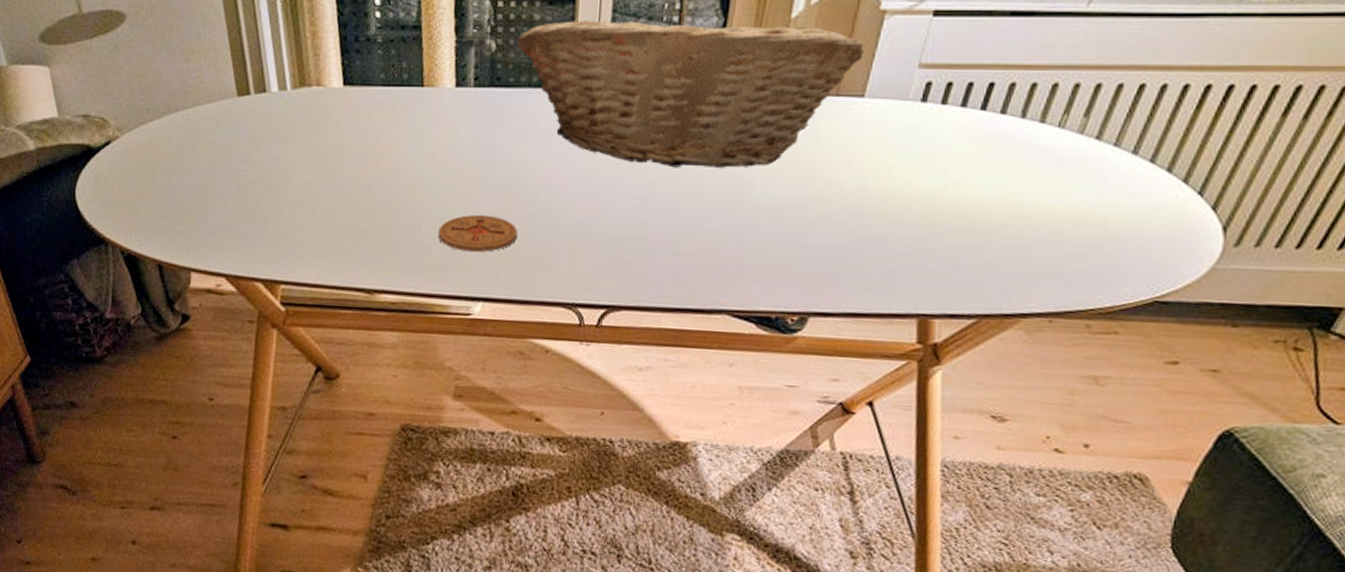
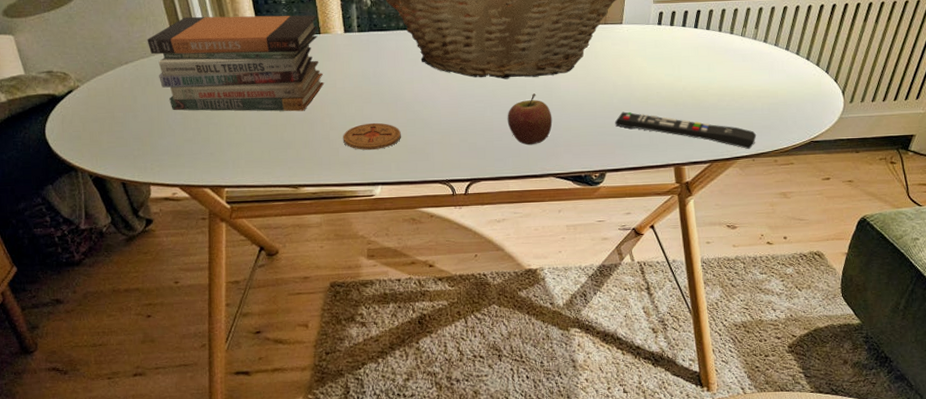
book stack: none [203,54,422,191] -> present [147,15,325,112]
apple: none [670,191,738,266] -> present [507,93,553,146]
remote control: none [832,229,1062,305] -> present [614,111,757,150]

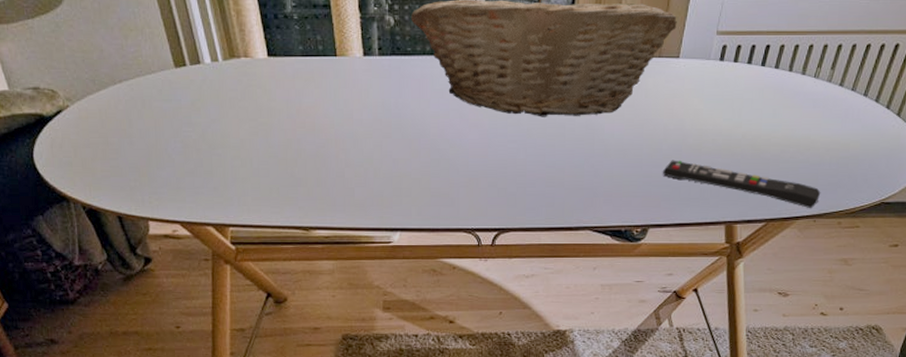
book stack: present [147,15,325,112] -> none [142,30,340,145]
coaster: present [343,122,401,150] -> none [359,161,423,191]
apple: present [507,93,553,146] -> none [542,135,593,194]

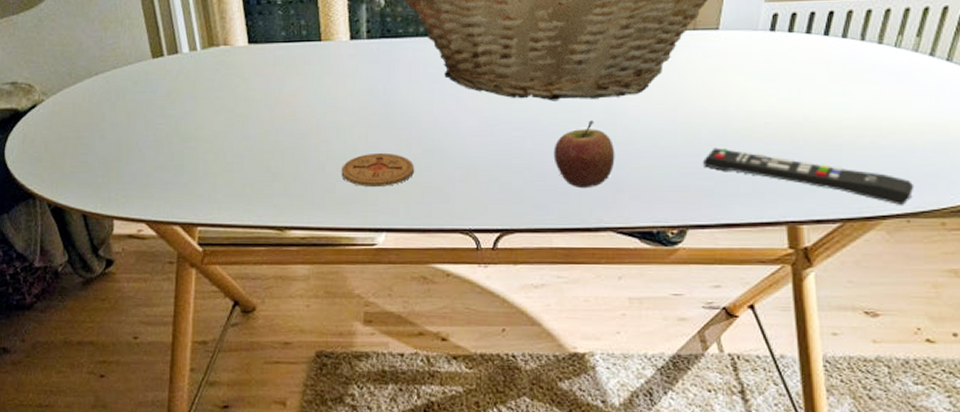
coaster: none [359,161,423,191] -> present [341,152,414,186]
apple: none [542,135,593,194] -> present [553,120,615,189]

